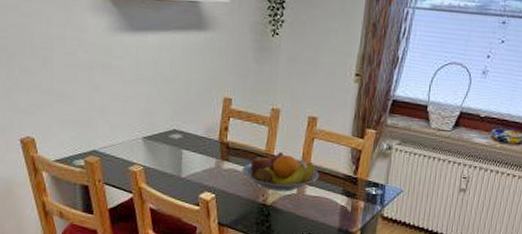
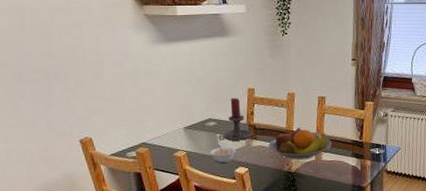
legume: none [172,161,202,185] -> present [210,144,236,163]
candle holder: none [184,106,224,160] -> present [219,97,252,141]

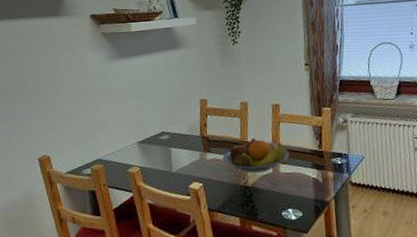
legume: present [210,144,236,163] -> none [164,158,190,178]
candle holder: present [219,97,252,141] -> none [172,109,206,155]

